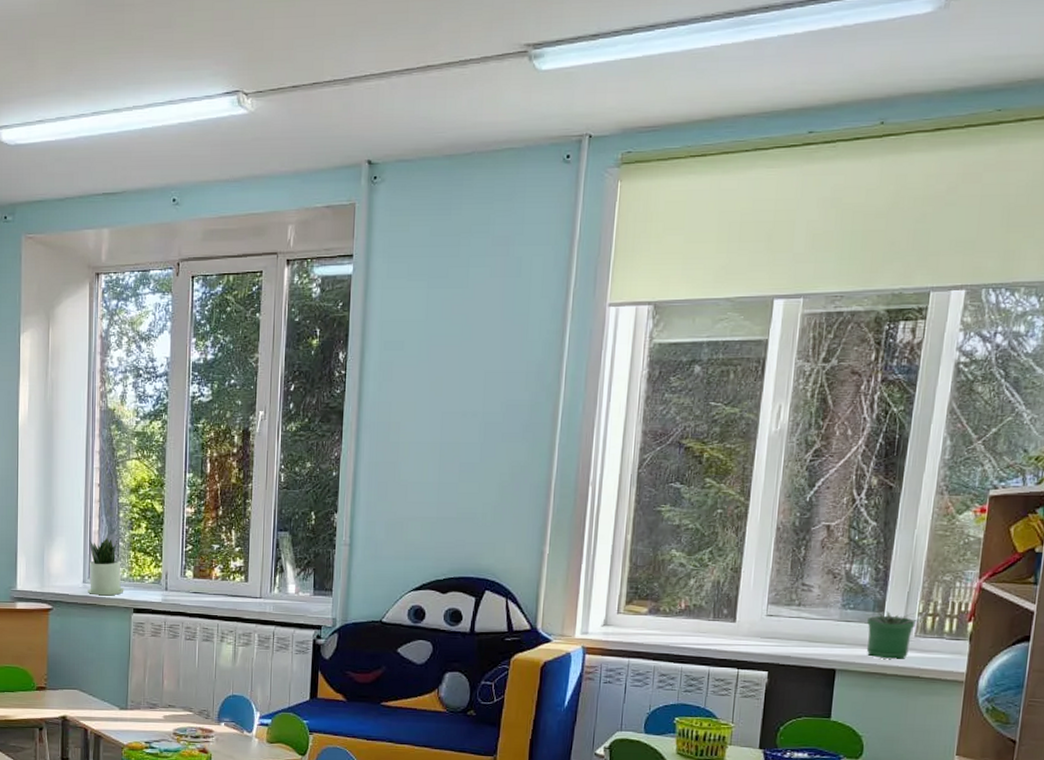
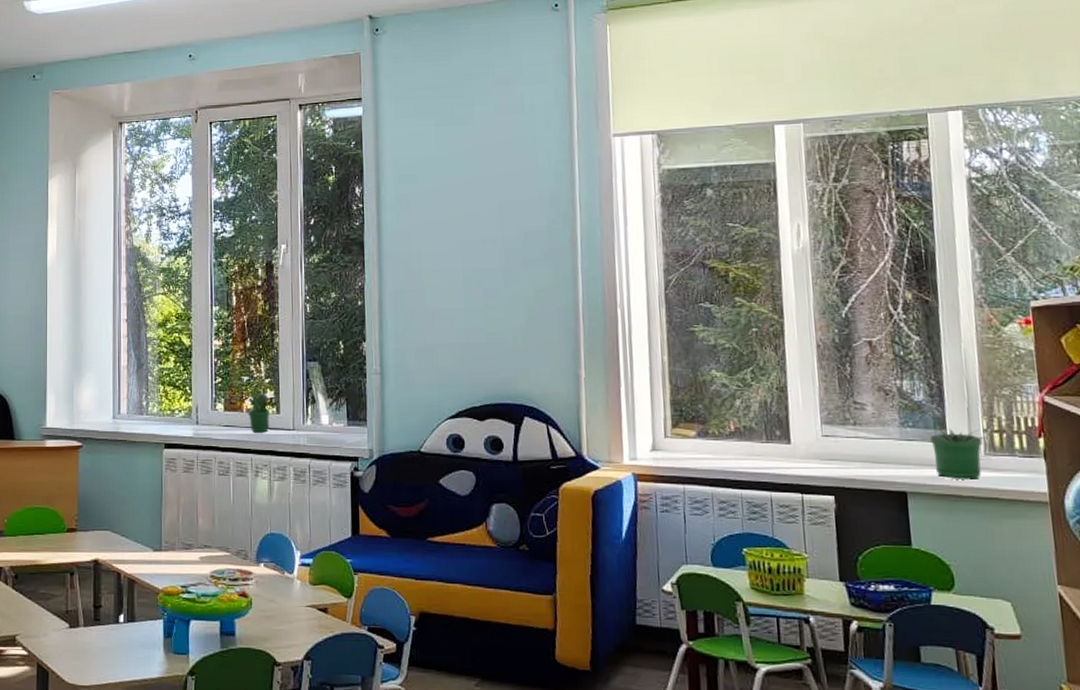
planter: present [87,537,124,596] -> none [117,371,155,431]
planter: none [216,554,239,600] -> present [247,385,271,433]

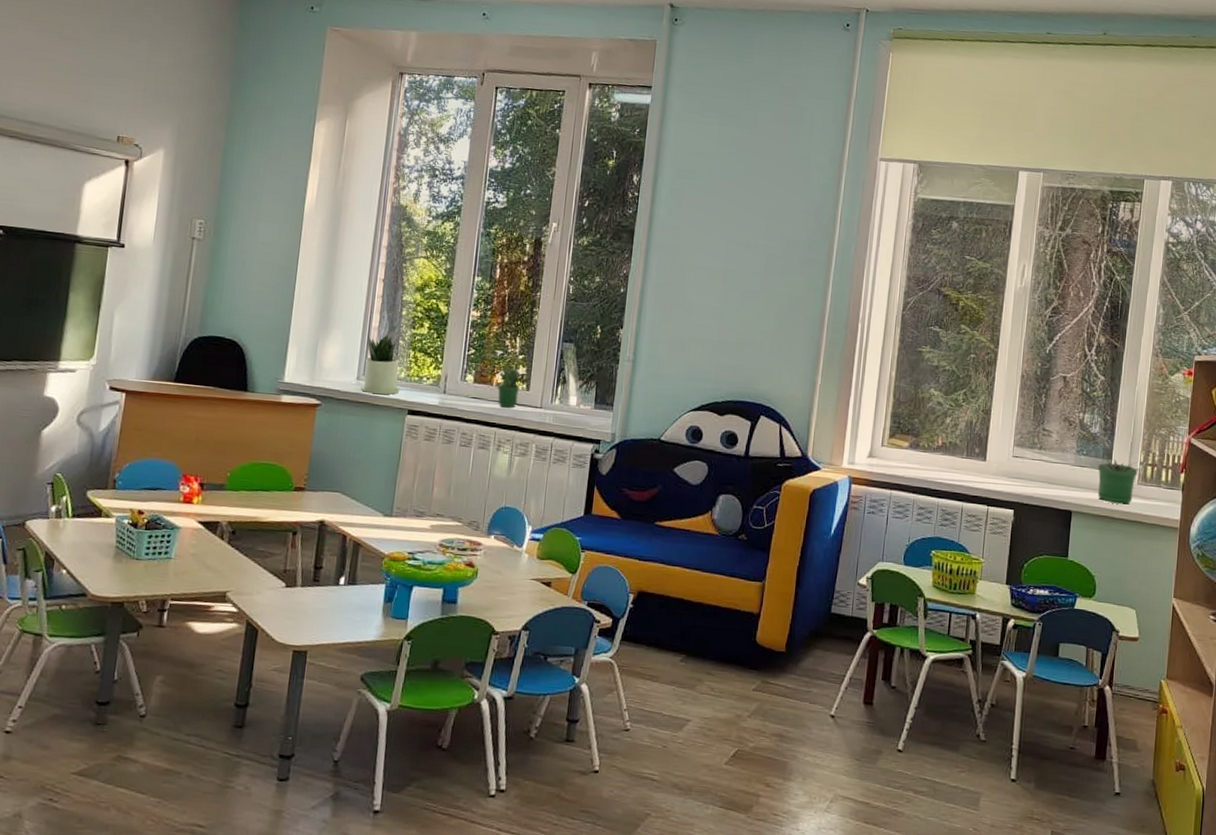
planter: none [117,371,155,431] -> present [360,334,400,395]

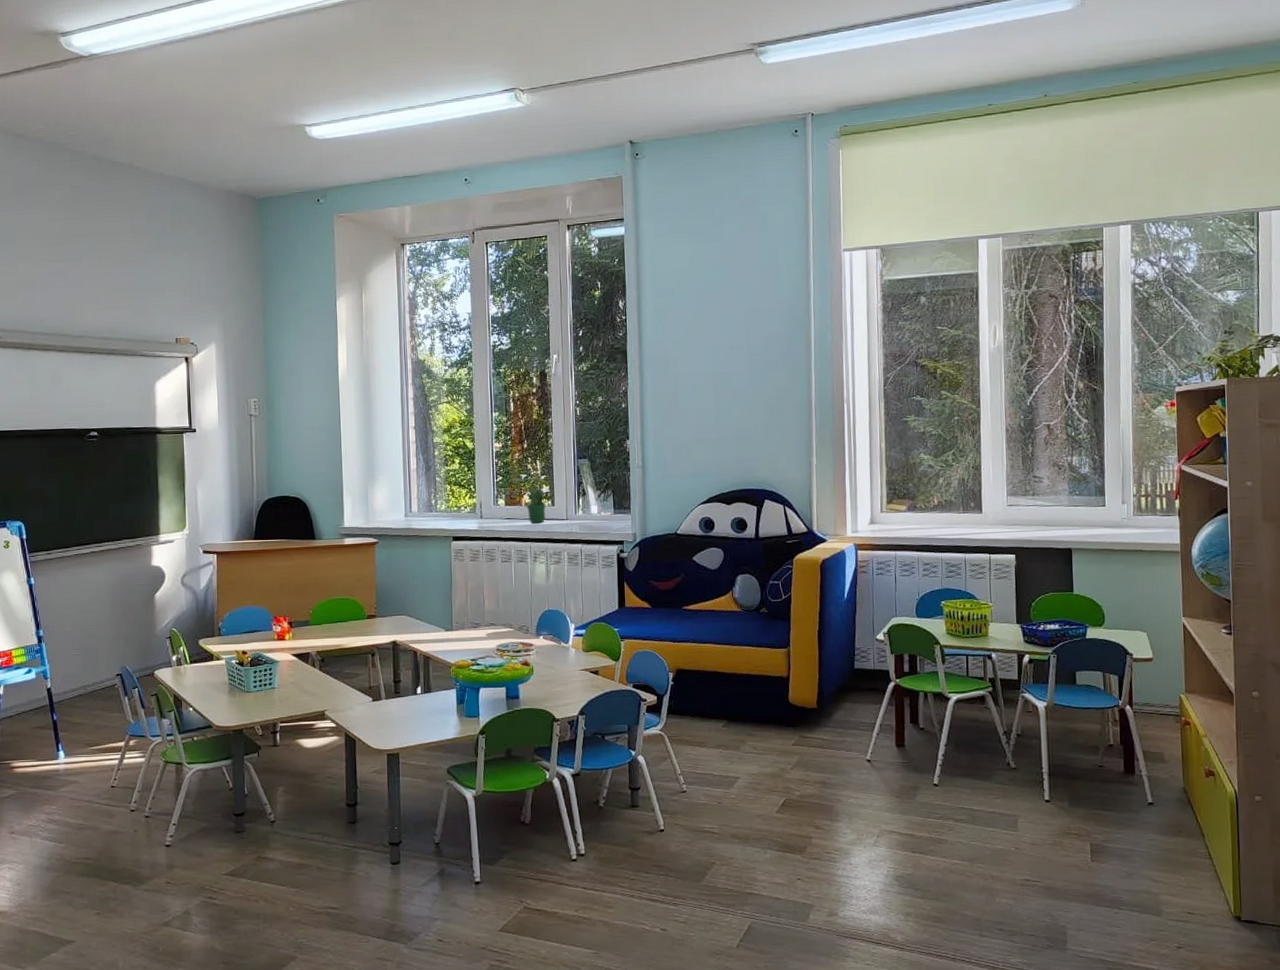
planter: present [360,334,400,395] -> none [408,474,443,528]
planter: present [1095,457,1145,504] -> none [1088,494,1139,537]

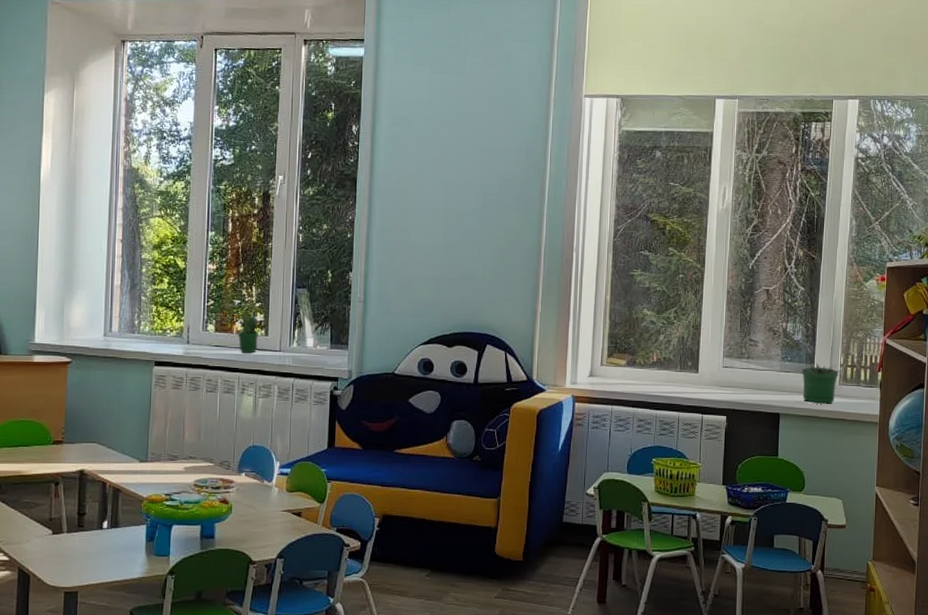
planter: none [1088,494,1139,537] -> present [799,362,845,404]

